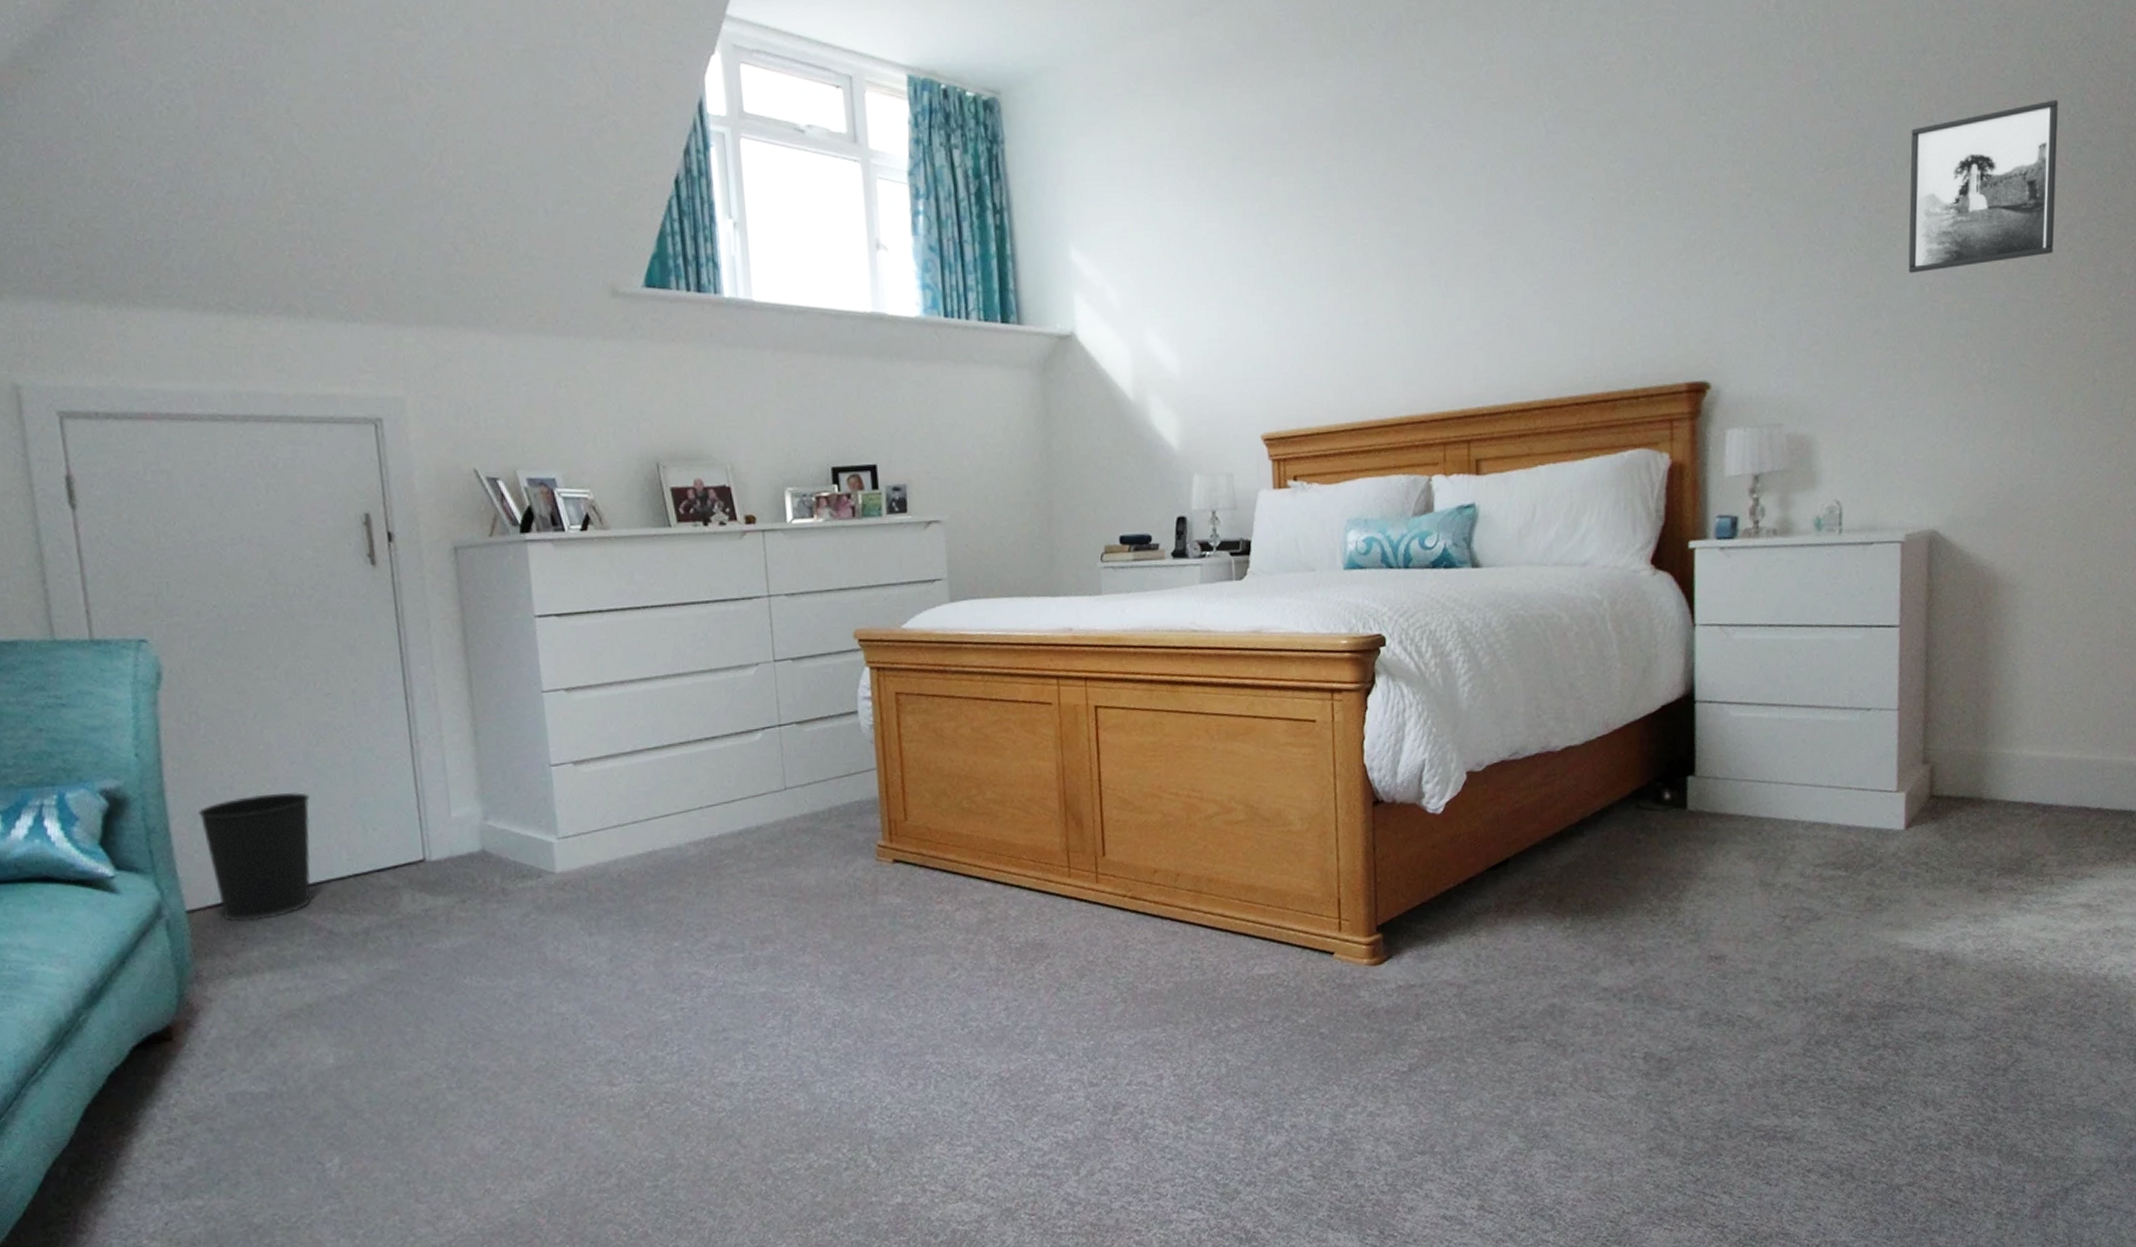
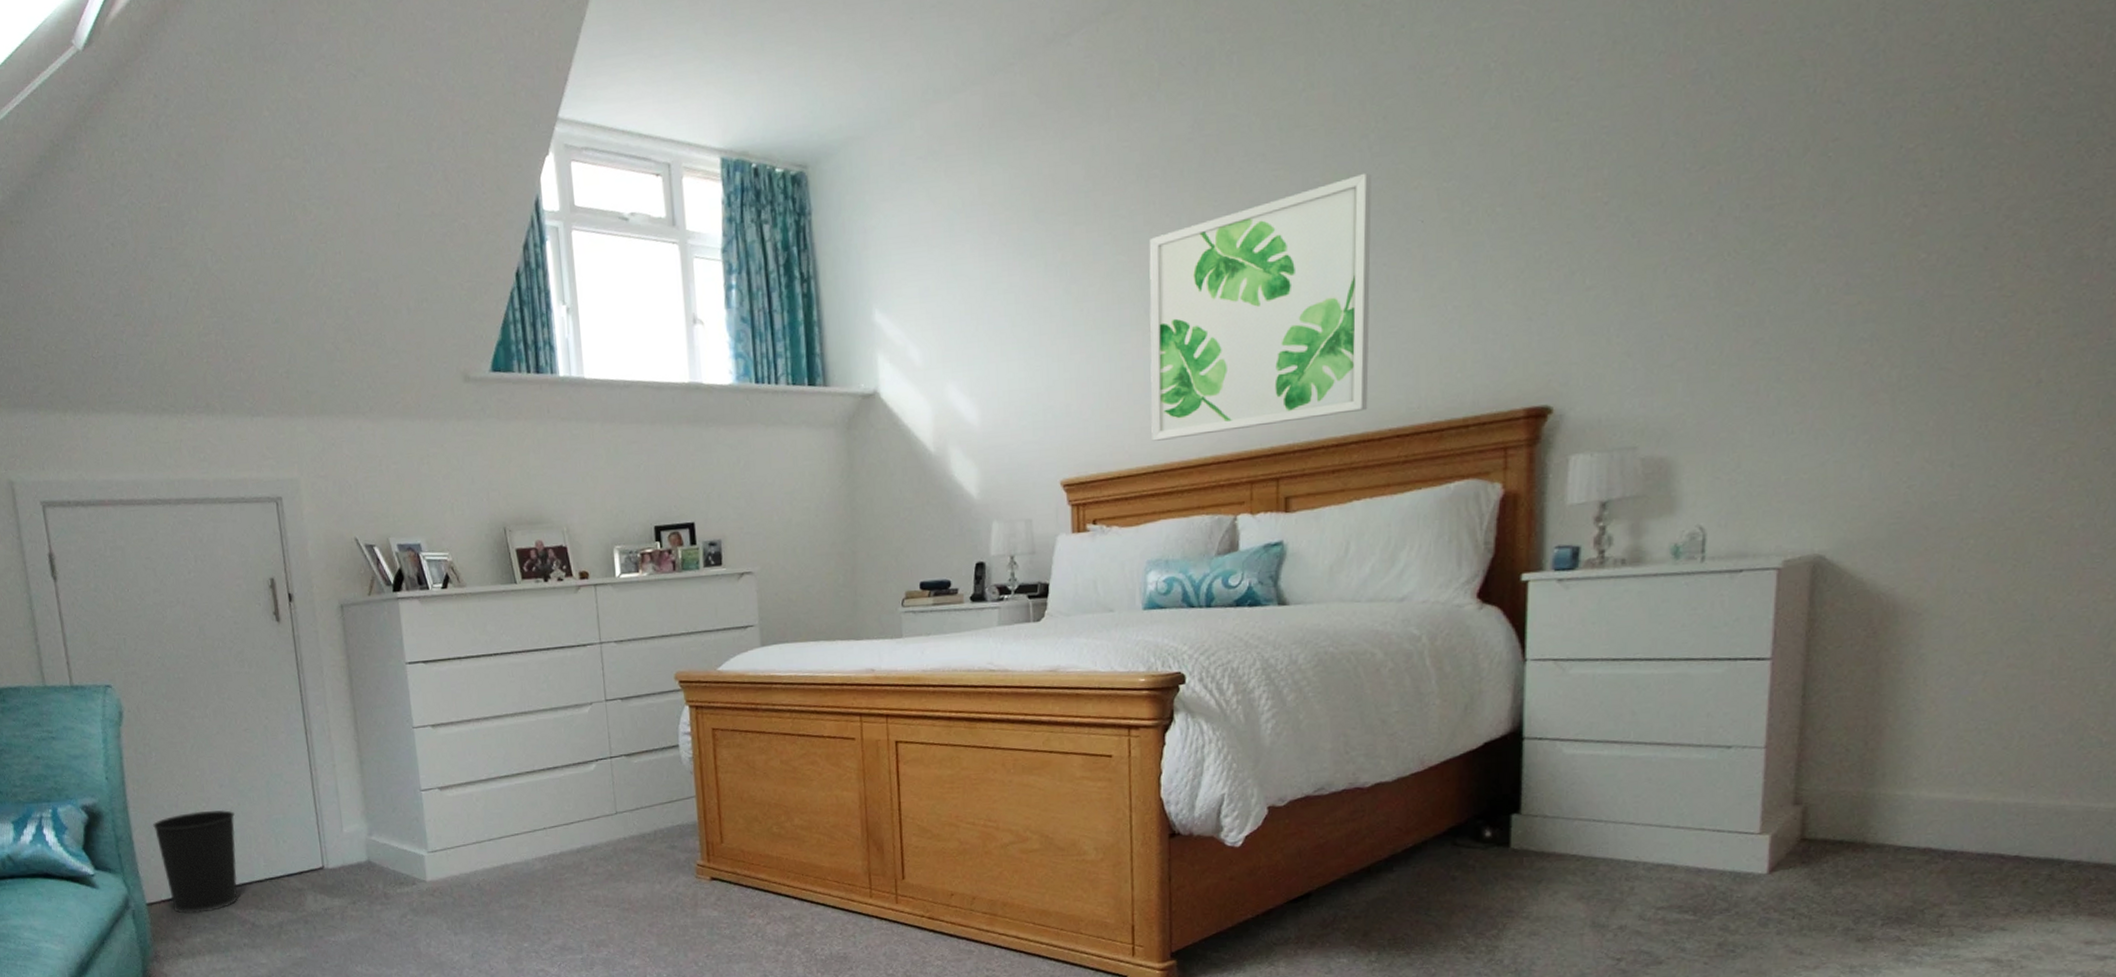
wall art: none [1344,148,1549,398] -> present [1149,172,1372,441]
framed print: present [1908,99,2059,273] -> none [1800,63,2008,275]

